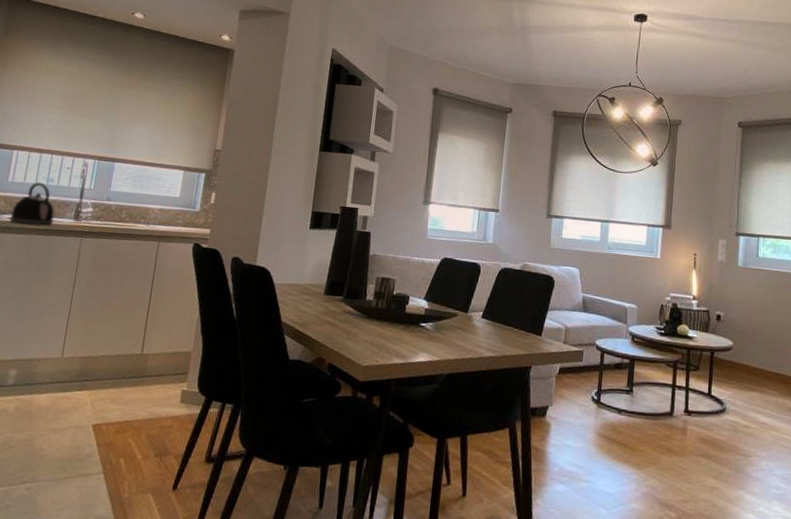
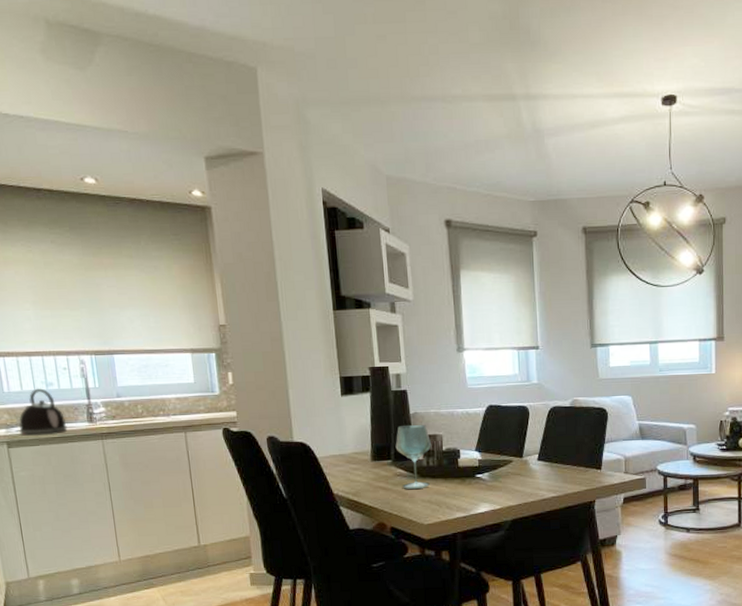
wine glass: none [349,265,384,329] -> present [395,424,431,489]

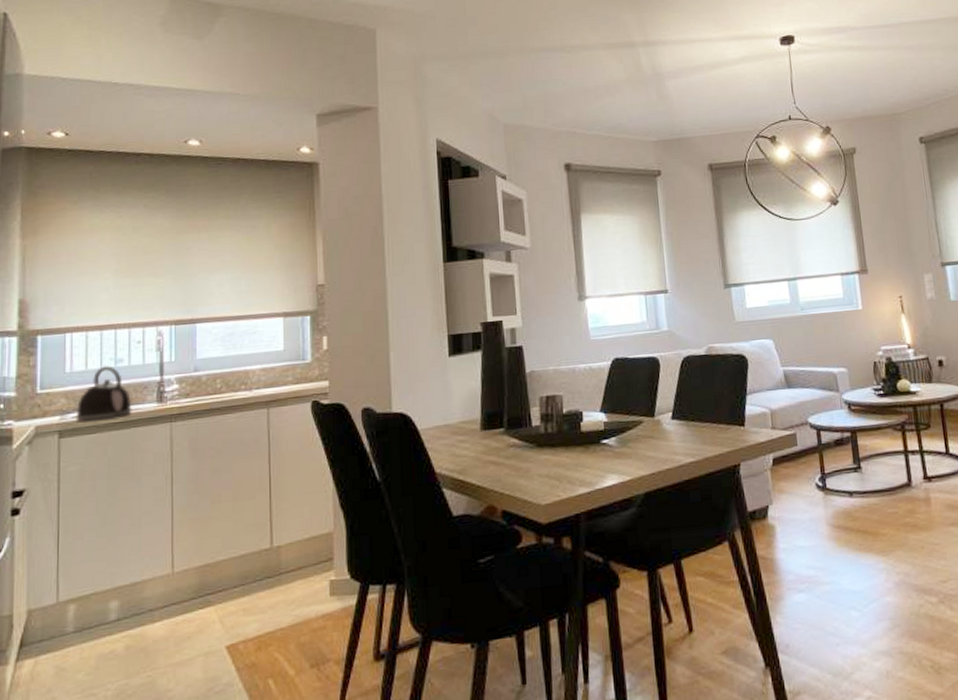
wine glass: present [395,424,431,489] -> none [508,384,550,462]

